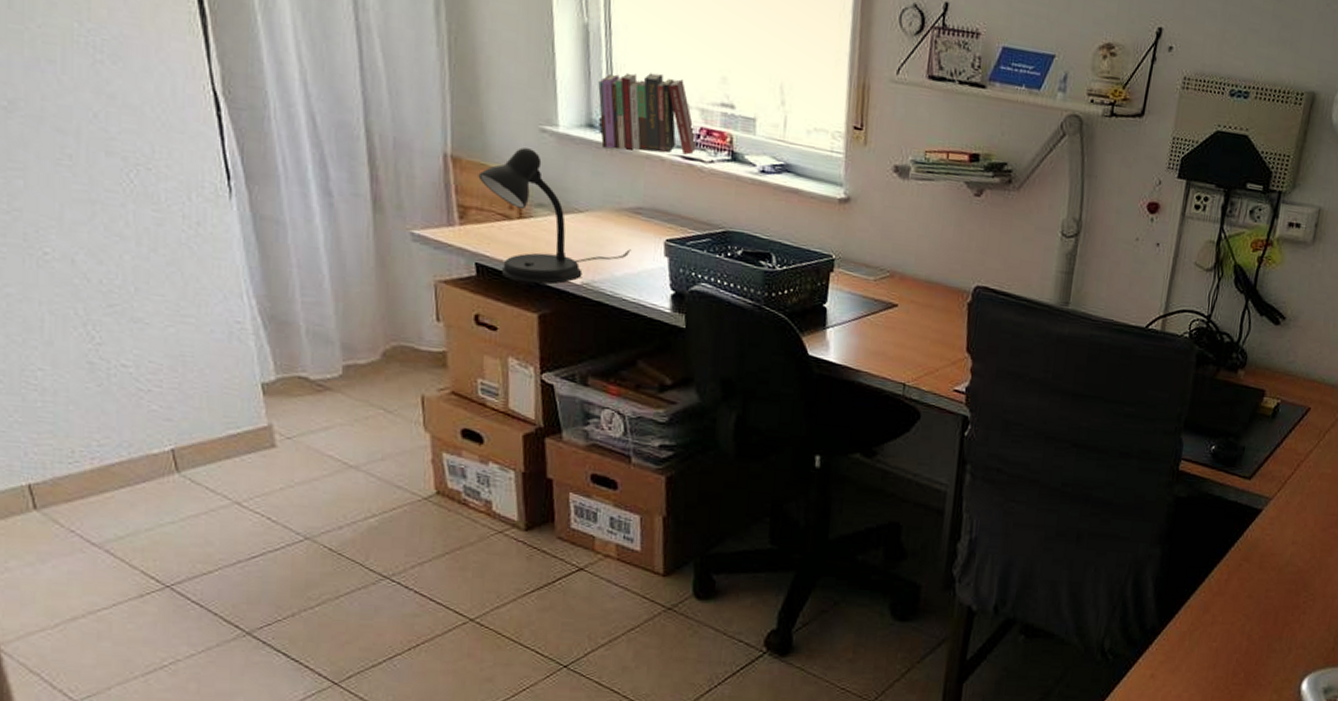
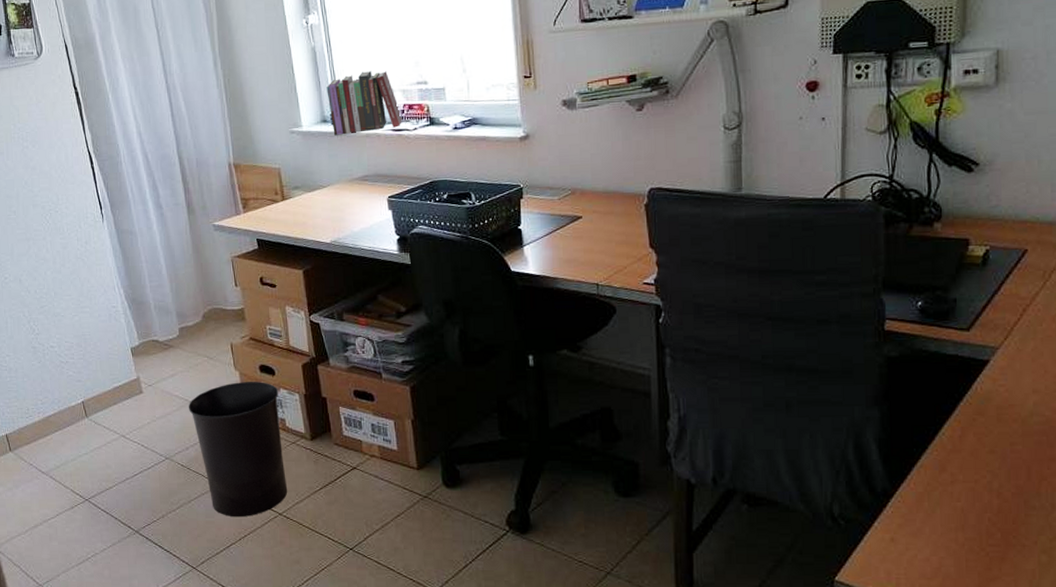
waste bin: none [347,447,486,622] -> present [188,382,288,518]
desk lamp: present [478,147,631,285] -> none [252,147,363,248]

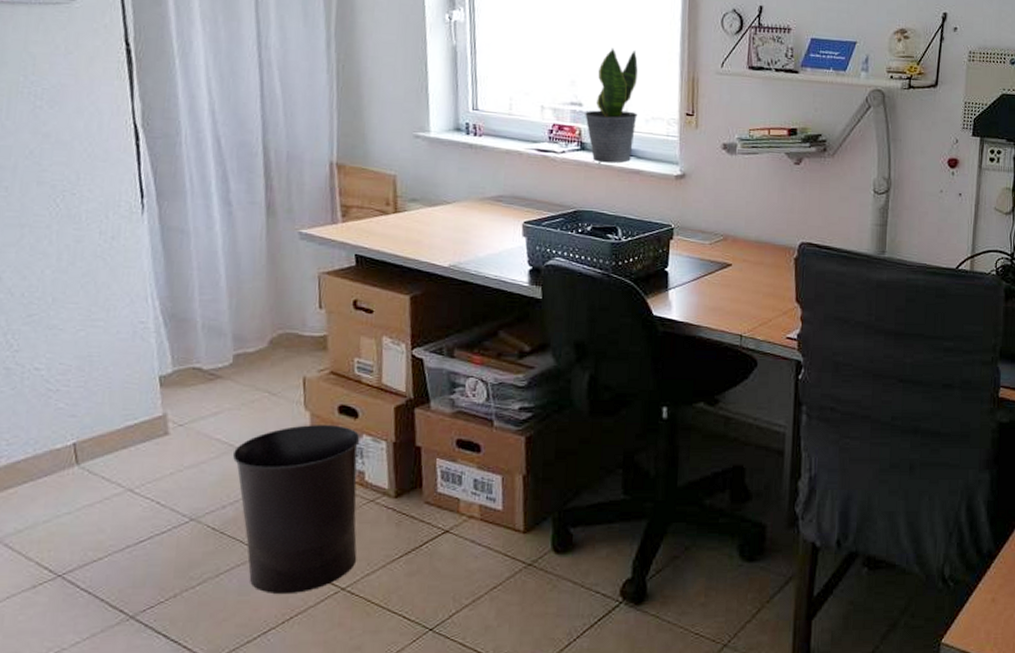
books: present [326,71,403,136] -> none [464,82,551,148]
potted plant: none [431,22,478,135] -> present [585,48,638,164]

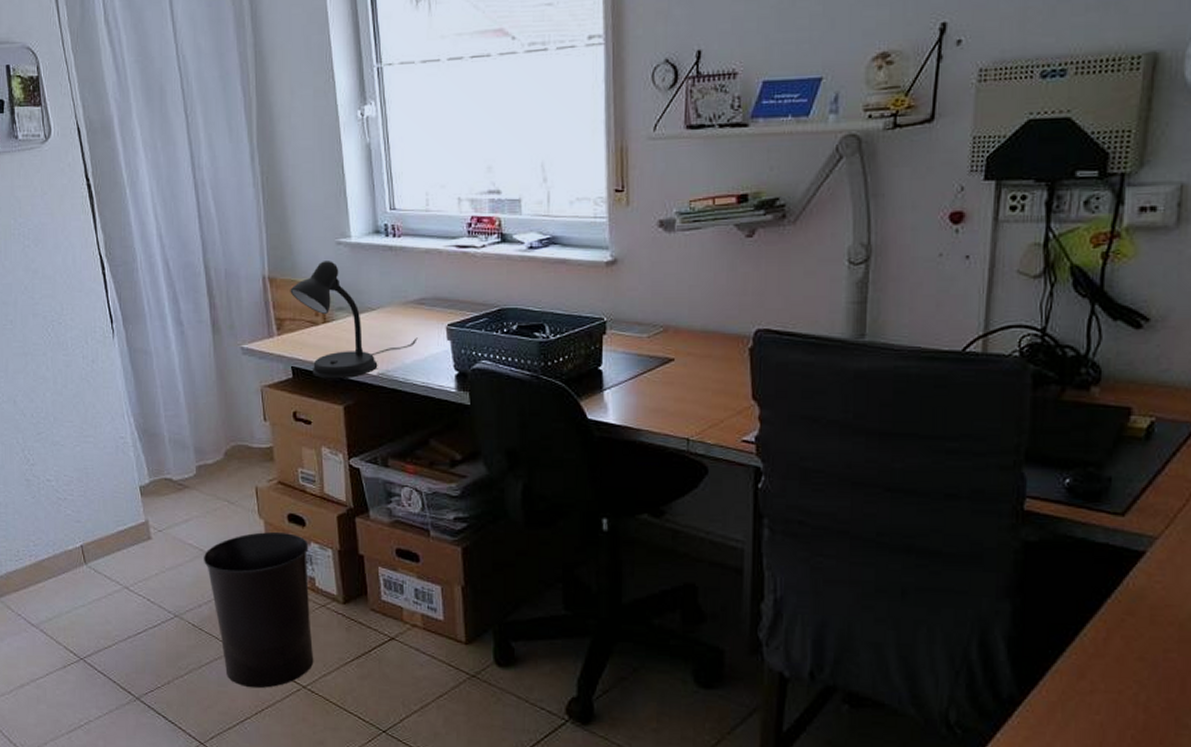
desk lamp: none [359,152,493,269] -> present [290,261,418,379]
potted plant: present [585,48,638,164] -> none [504,123,561,254]

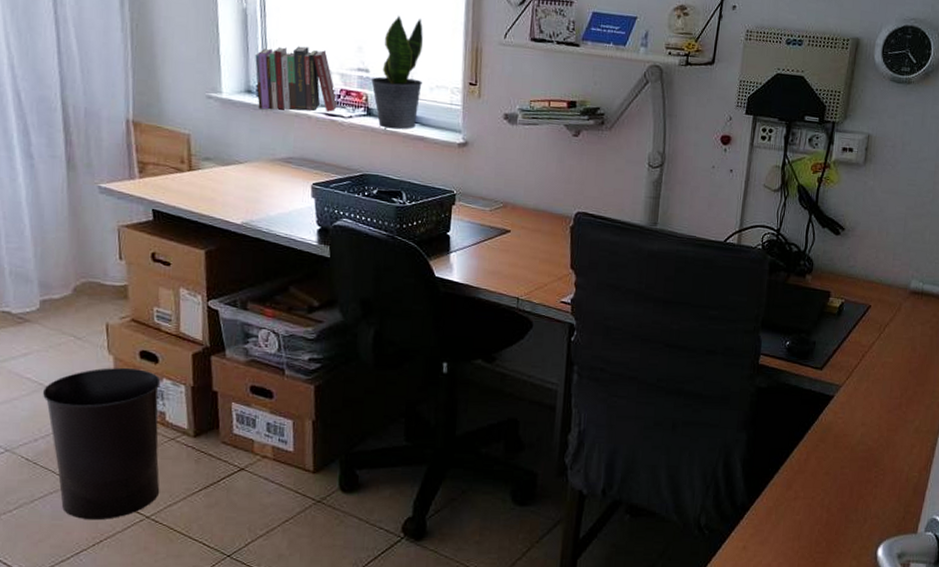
desk lamp: present [290,261,418,379] -> none [155,112,283,225]
books: none [381,175,470,250] -> present [255,46,339,112]
potted plant: none [504,123,561,254] -> present [371,15,423,130]

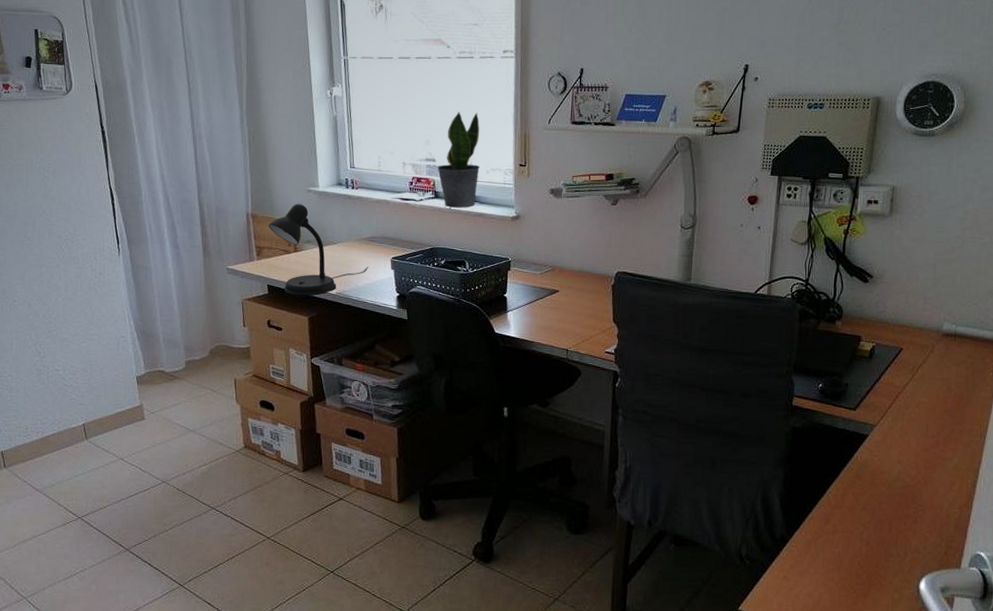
waste bin: present [42,368,161,521] -> none [188,415,278,540]
desk lamp: none [155,112,283,225] -> present [268,204,368,296]
books: present [255,46,339,112] -> none [344,144,411,199]

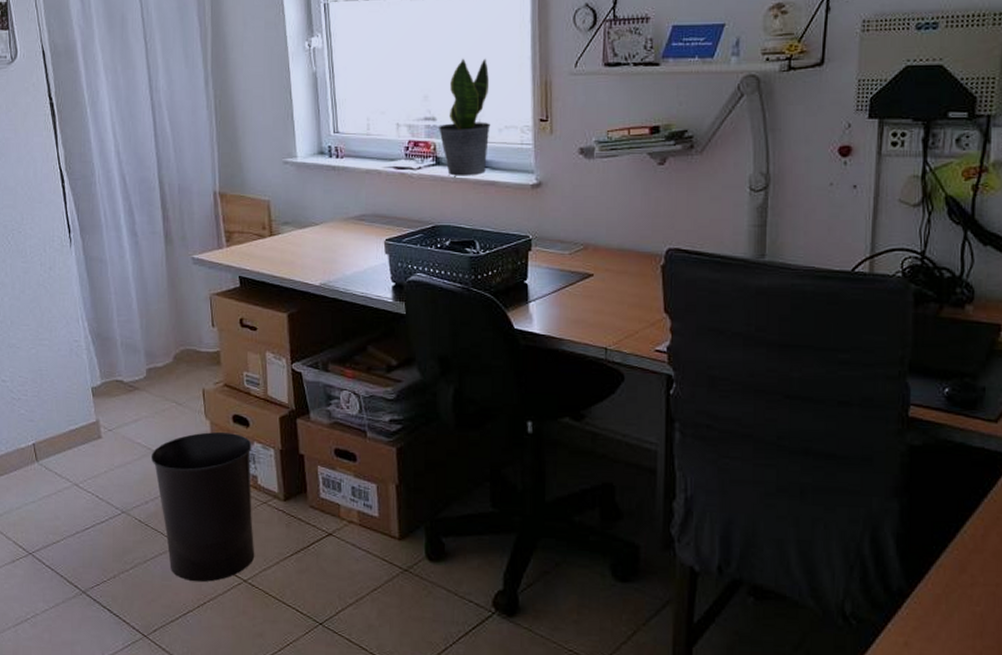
waste bin: none [188,415,278,540] -> present [150,432,255,582]
desk lamp: present [268,204,368,296] -> none [239,179,358,289]

